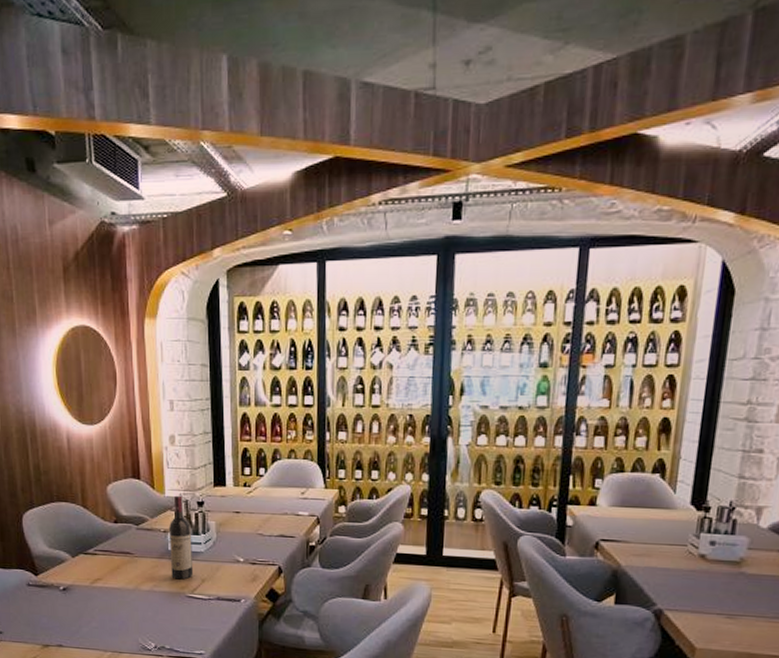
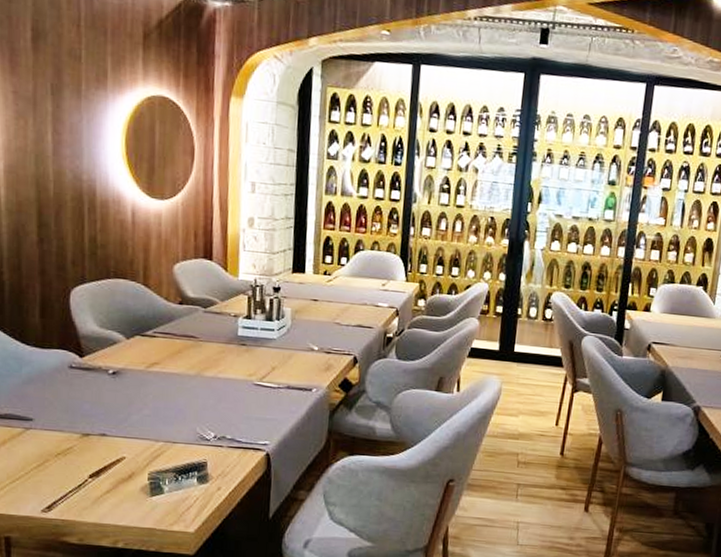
wine bottle: present [169,495,194,580] -> none [239,279,265,367]

